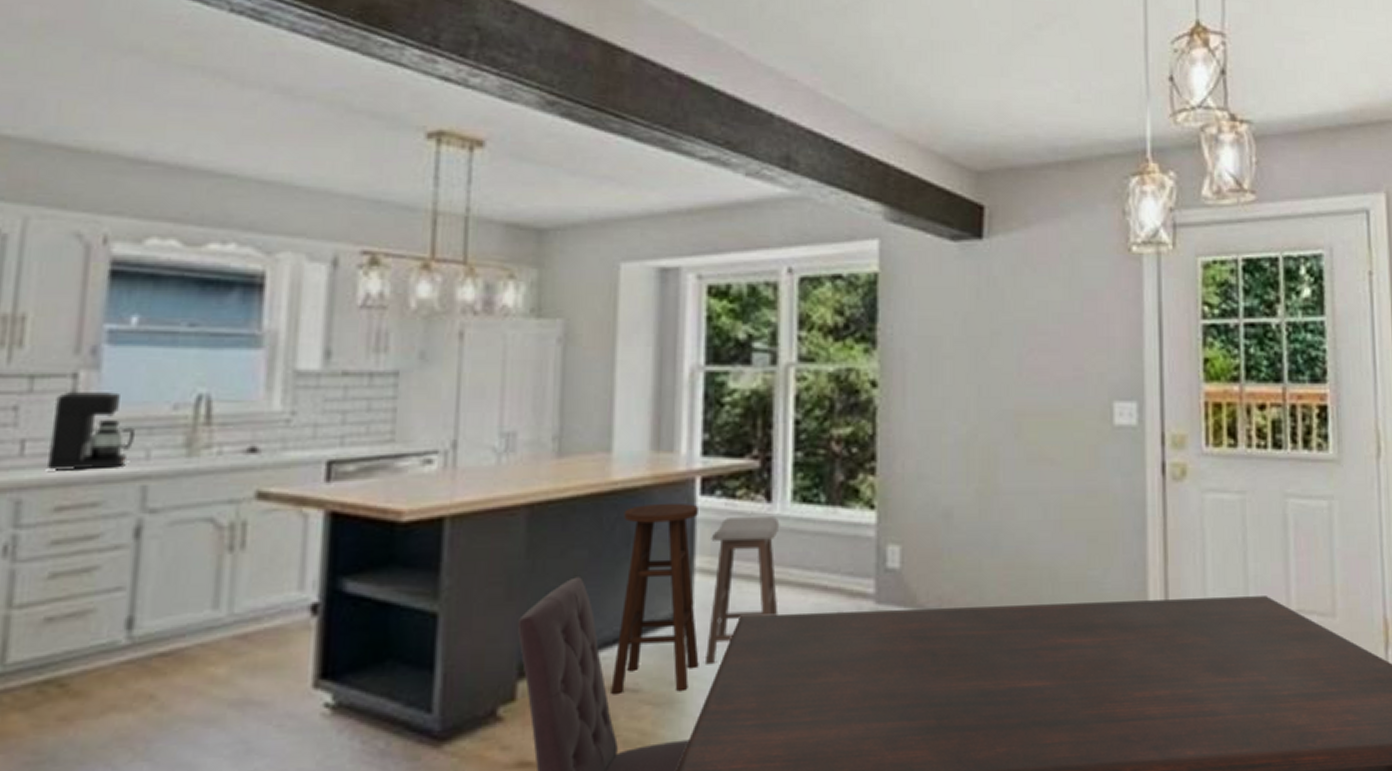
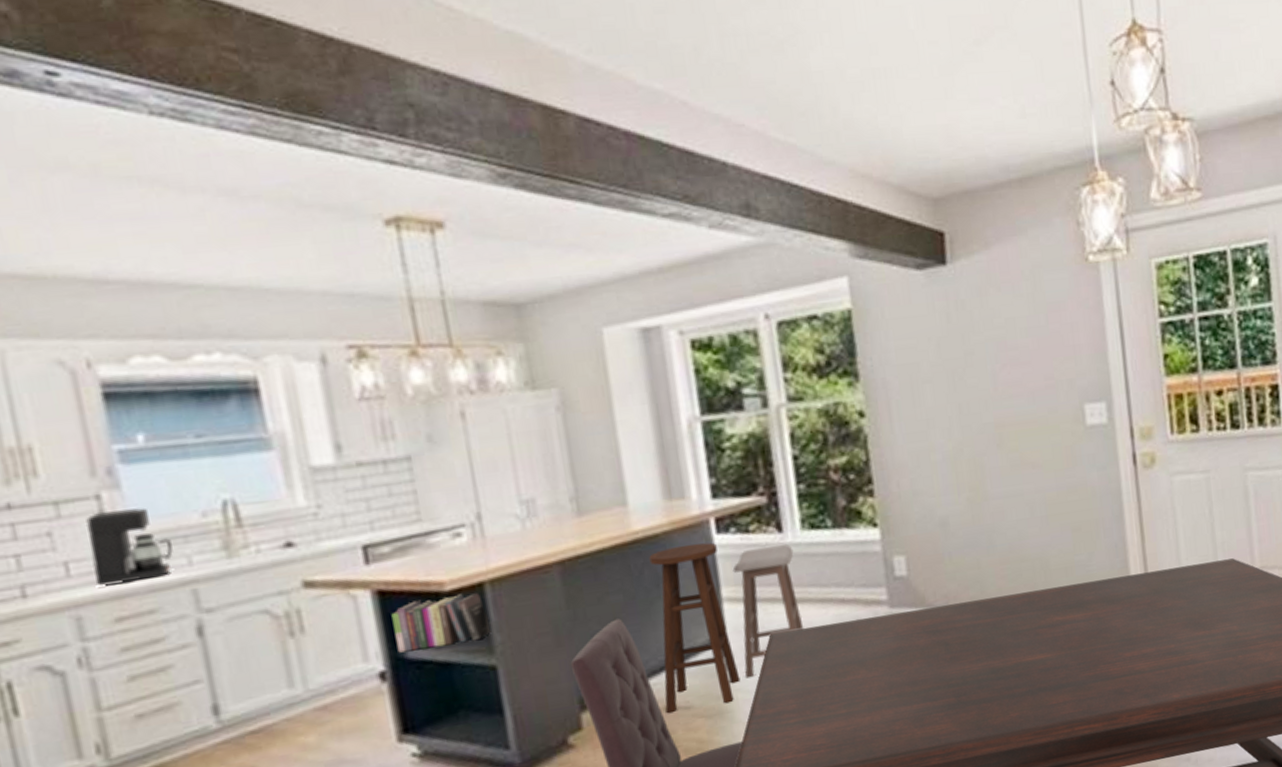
books: none [337,527,443,585] -> present [391,593,492,653]

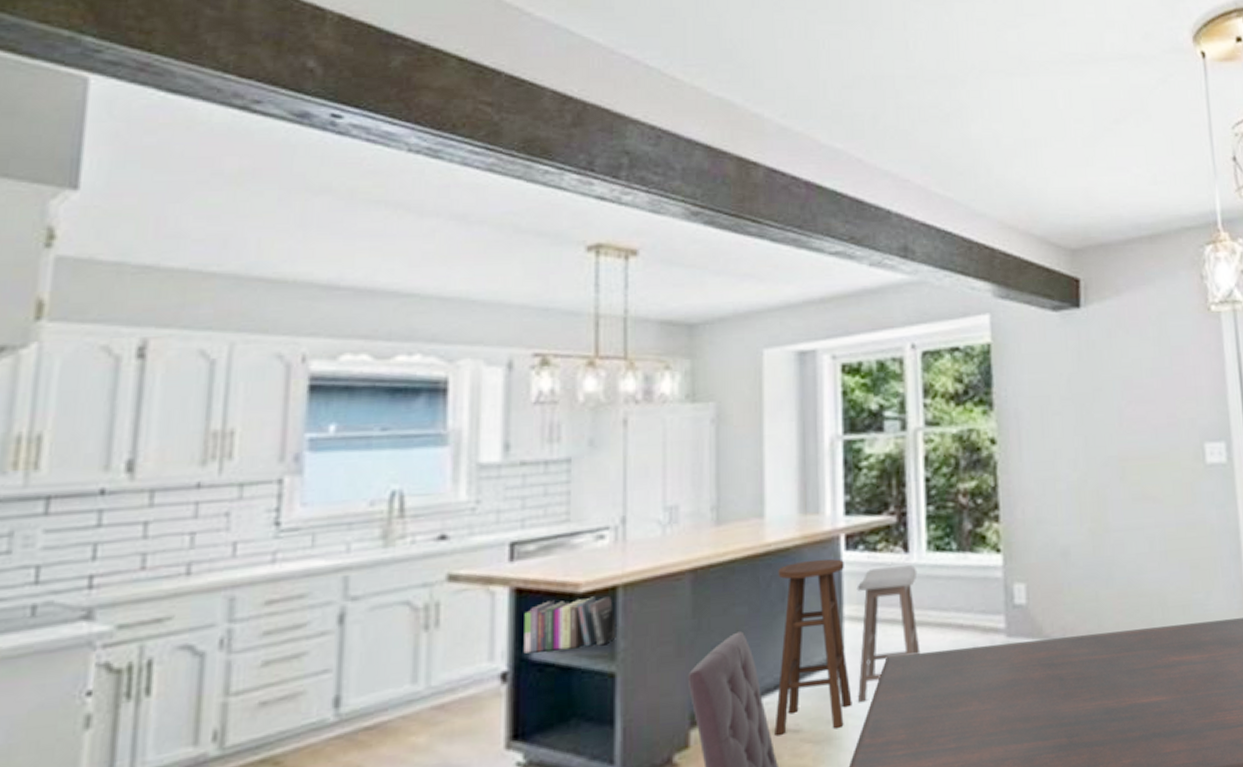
coffee maker: present [85,507,173,587] -> none [256,494,336,568]

